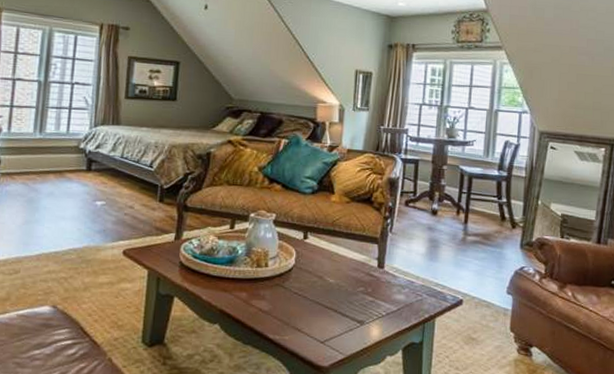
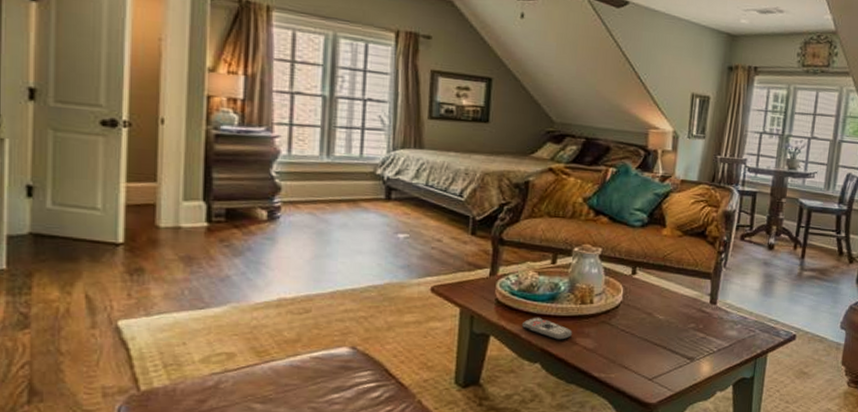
remote control: none [202,279,249,302] -> present [521,317,572,340]

